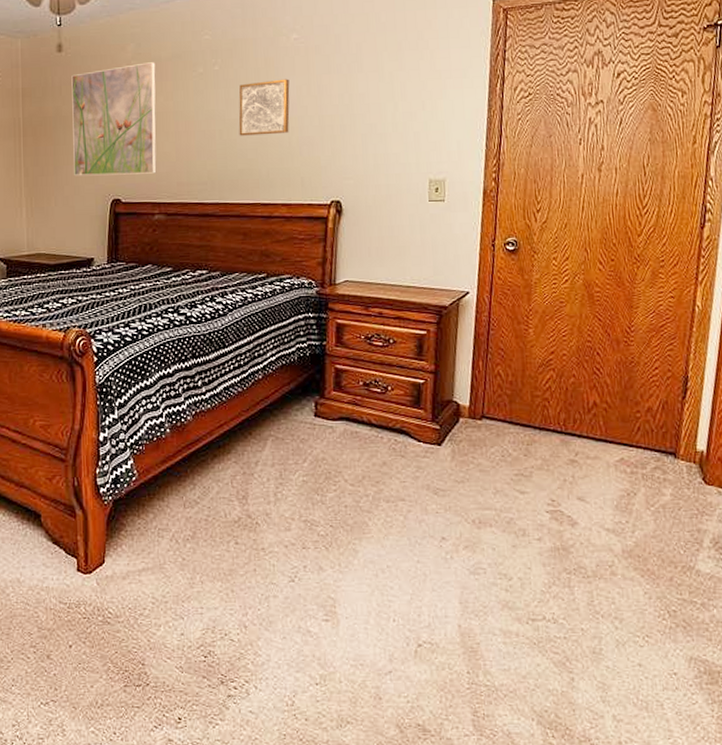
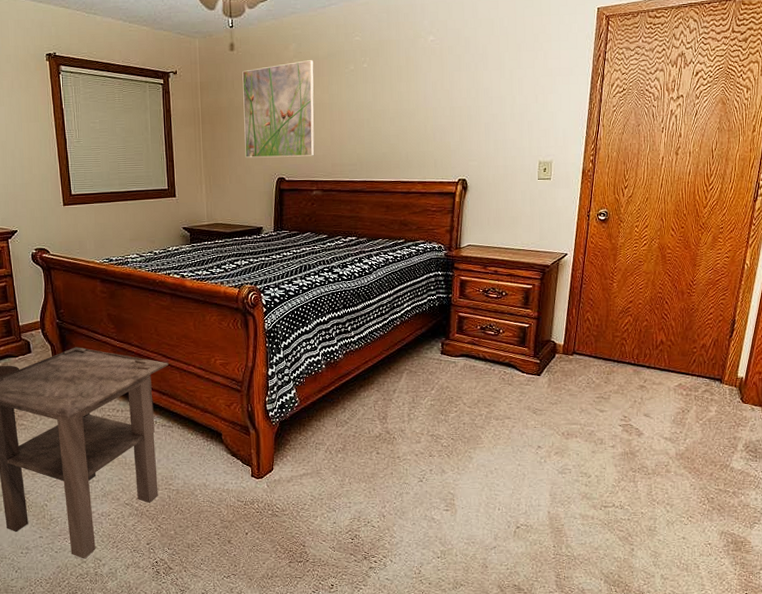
wall art: present [238,79,290,136] -> none [383,75,427,124]

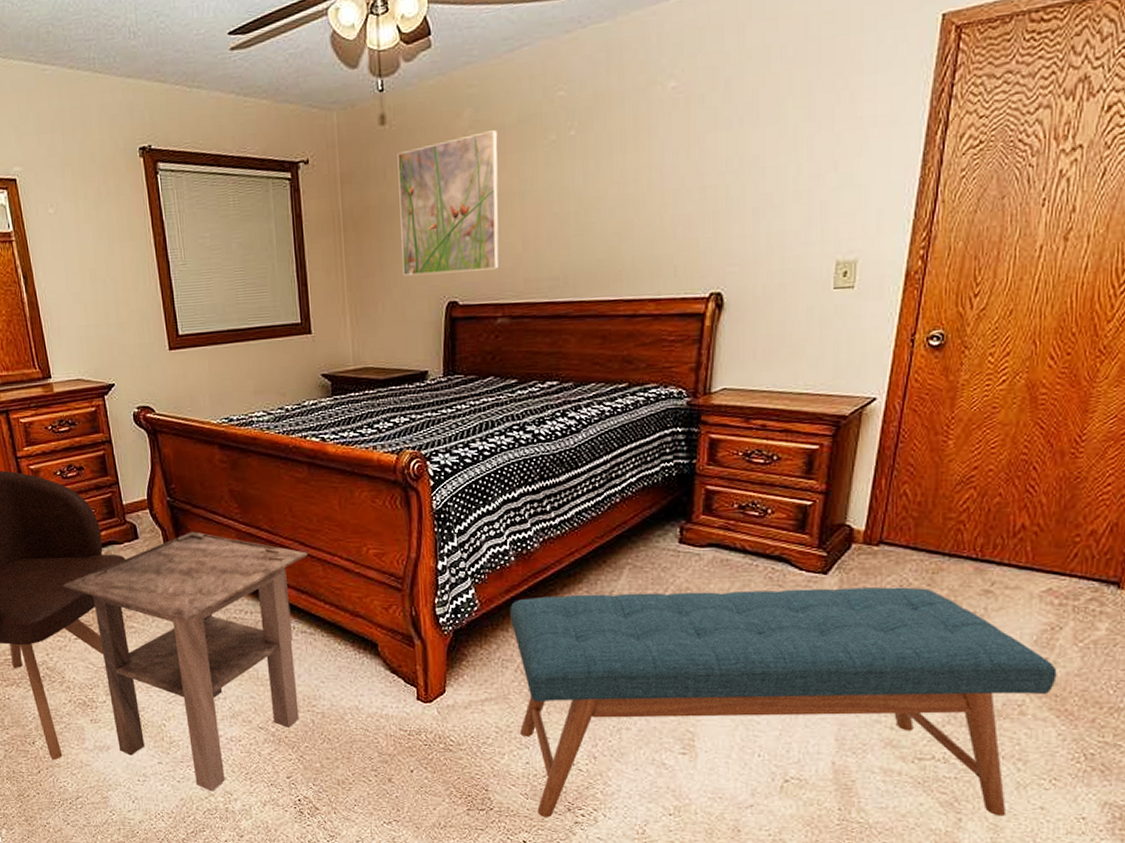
bench: none [322,384,688,565] -> present [510,587,1057,818]

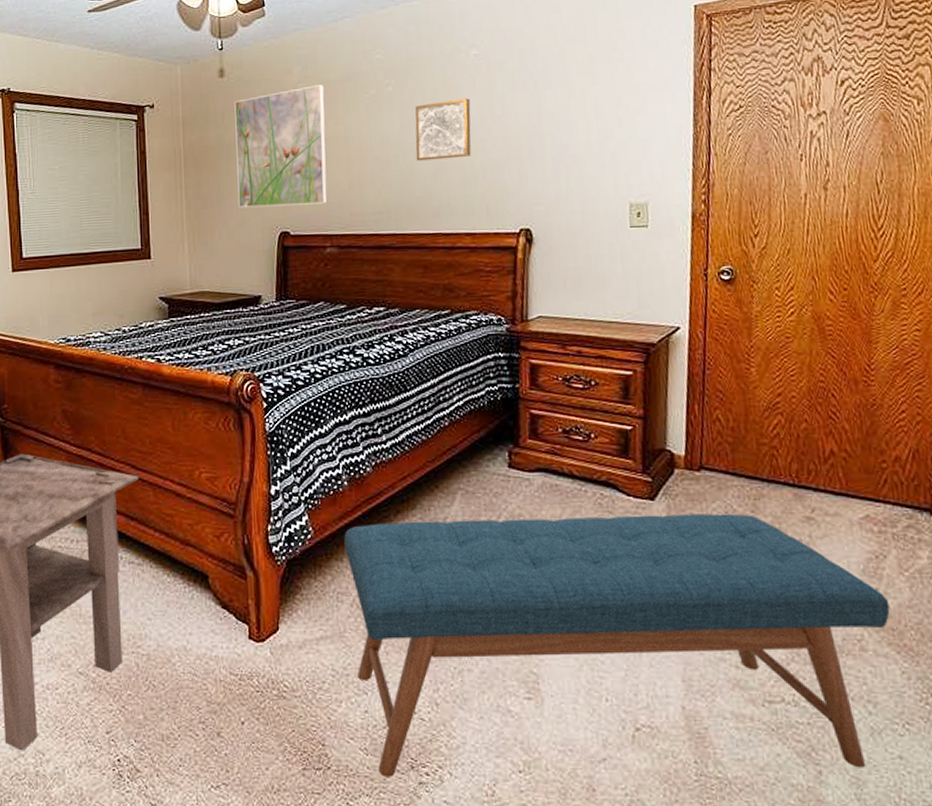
wall art: none [599,141,664,218] -> present [415,98,472,161]

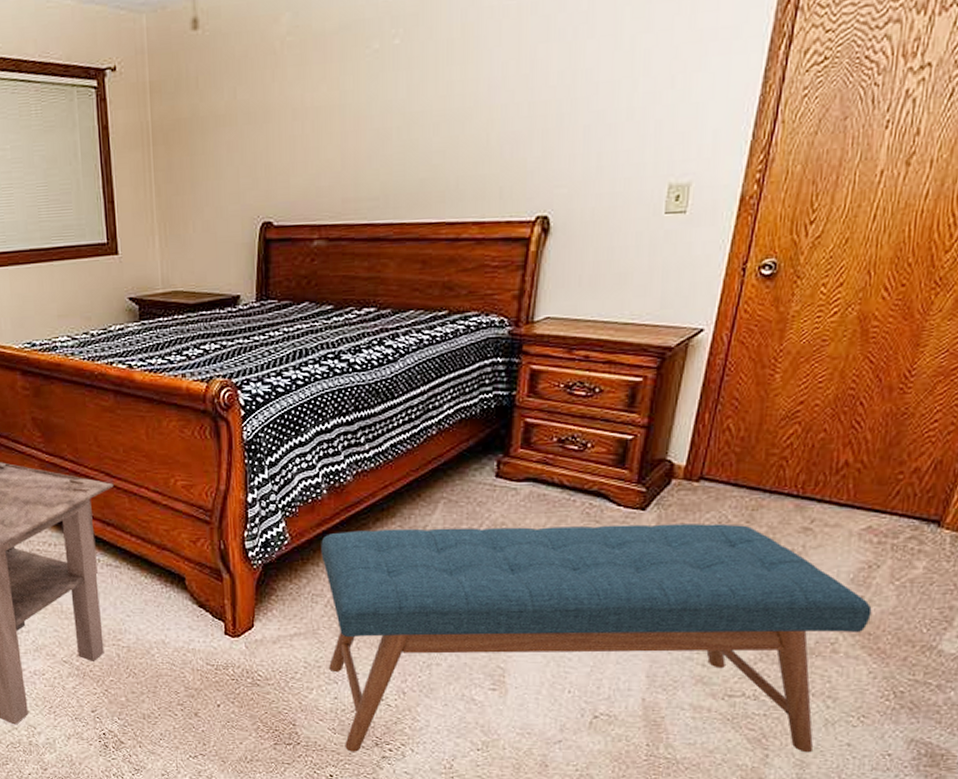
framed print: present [234,85,328,209] -> none [210,37,318,195]
wall art: present [415,98,472,161] -> none [422,52,493,134]

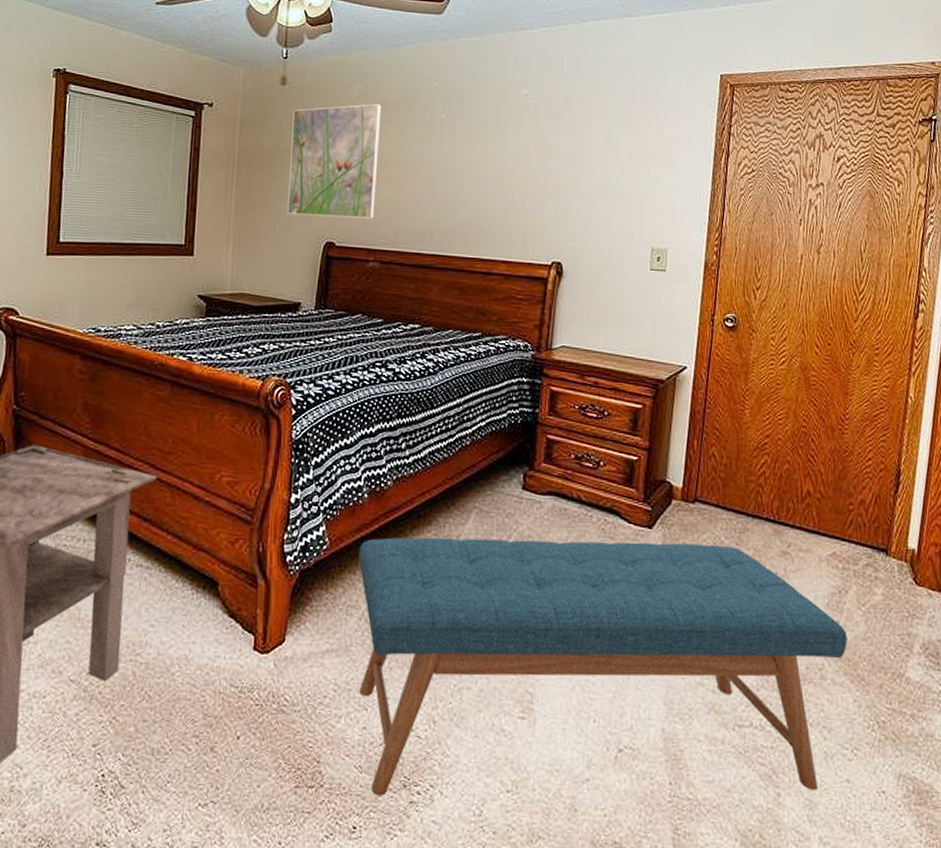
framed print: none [210,37,318,195] -> present [287,104,382,219]

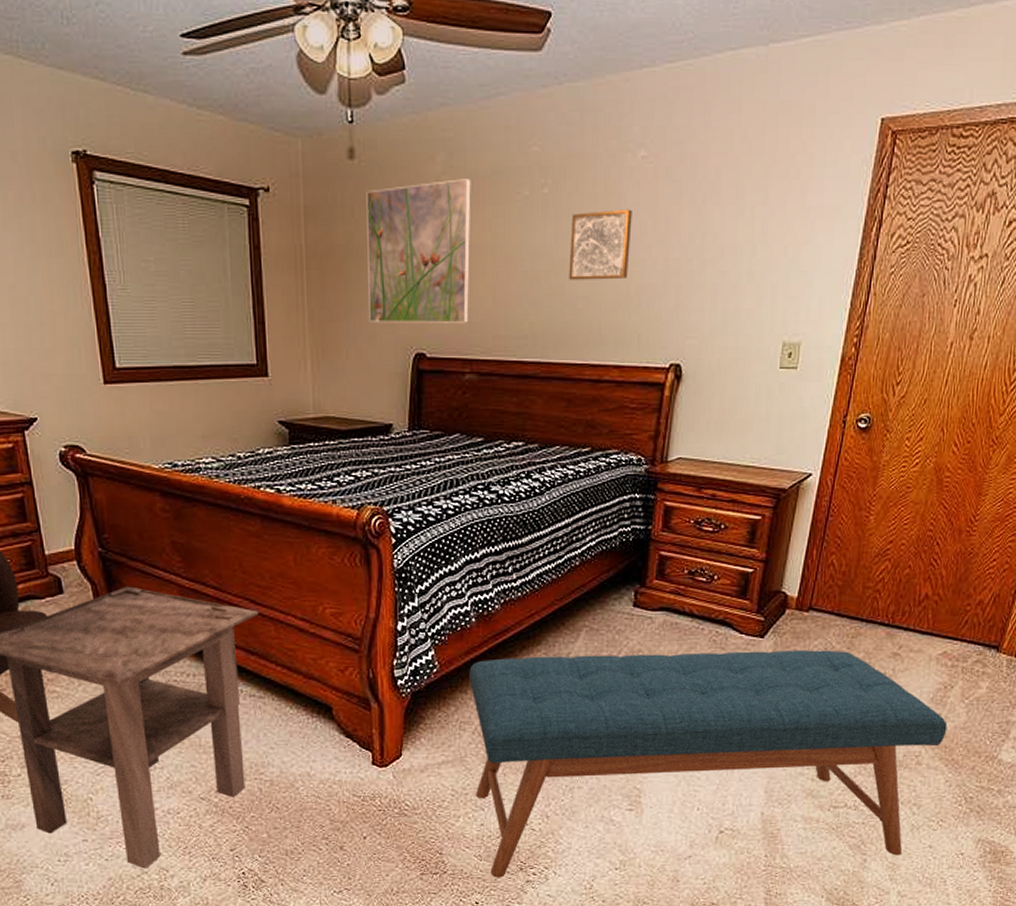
wall art: none [462,133,517,189] -> present [569,209,632,280]

